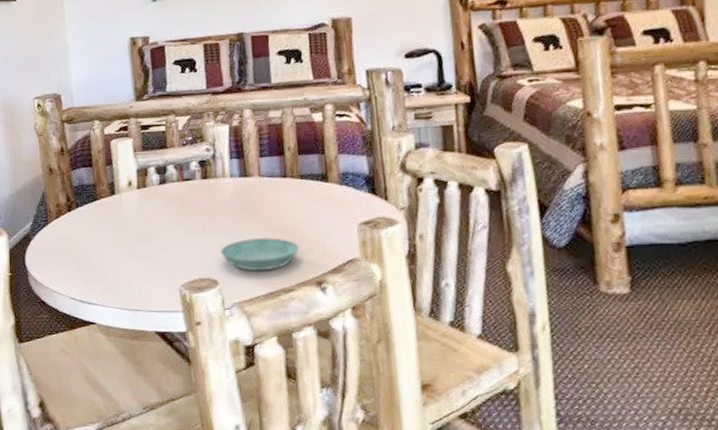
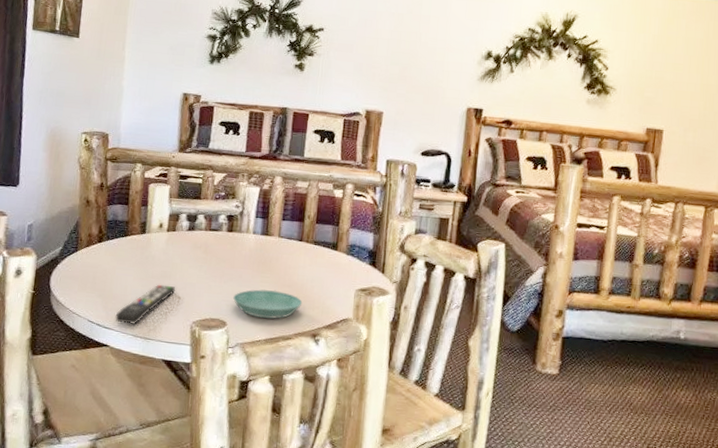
remote control: none [97,247,157,296] -> present [115,284,176,325]

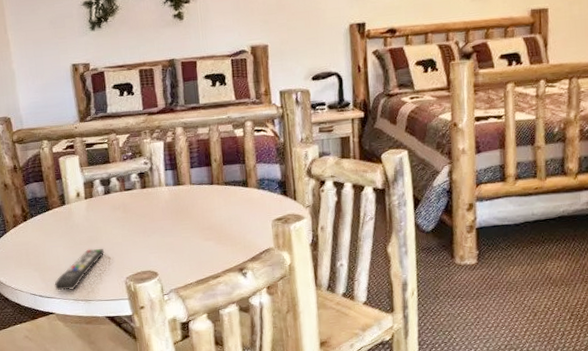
saucer: present [233,289,303,319] -> none [159,234,225,263]

